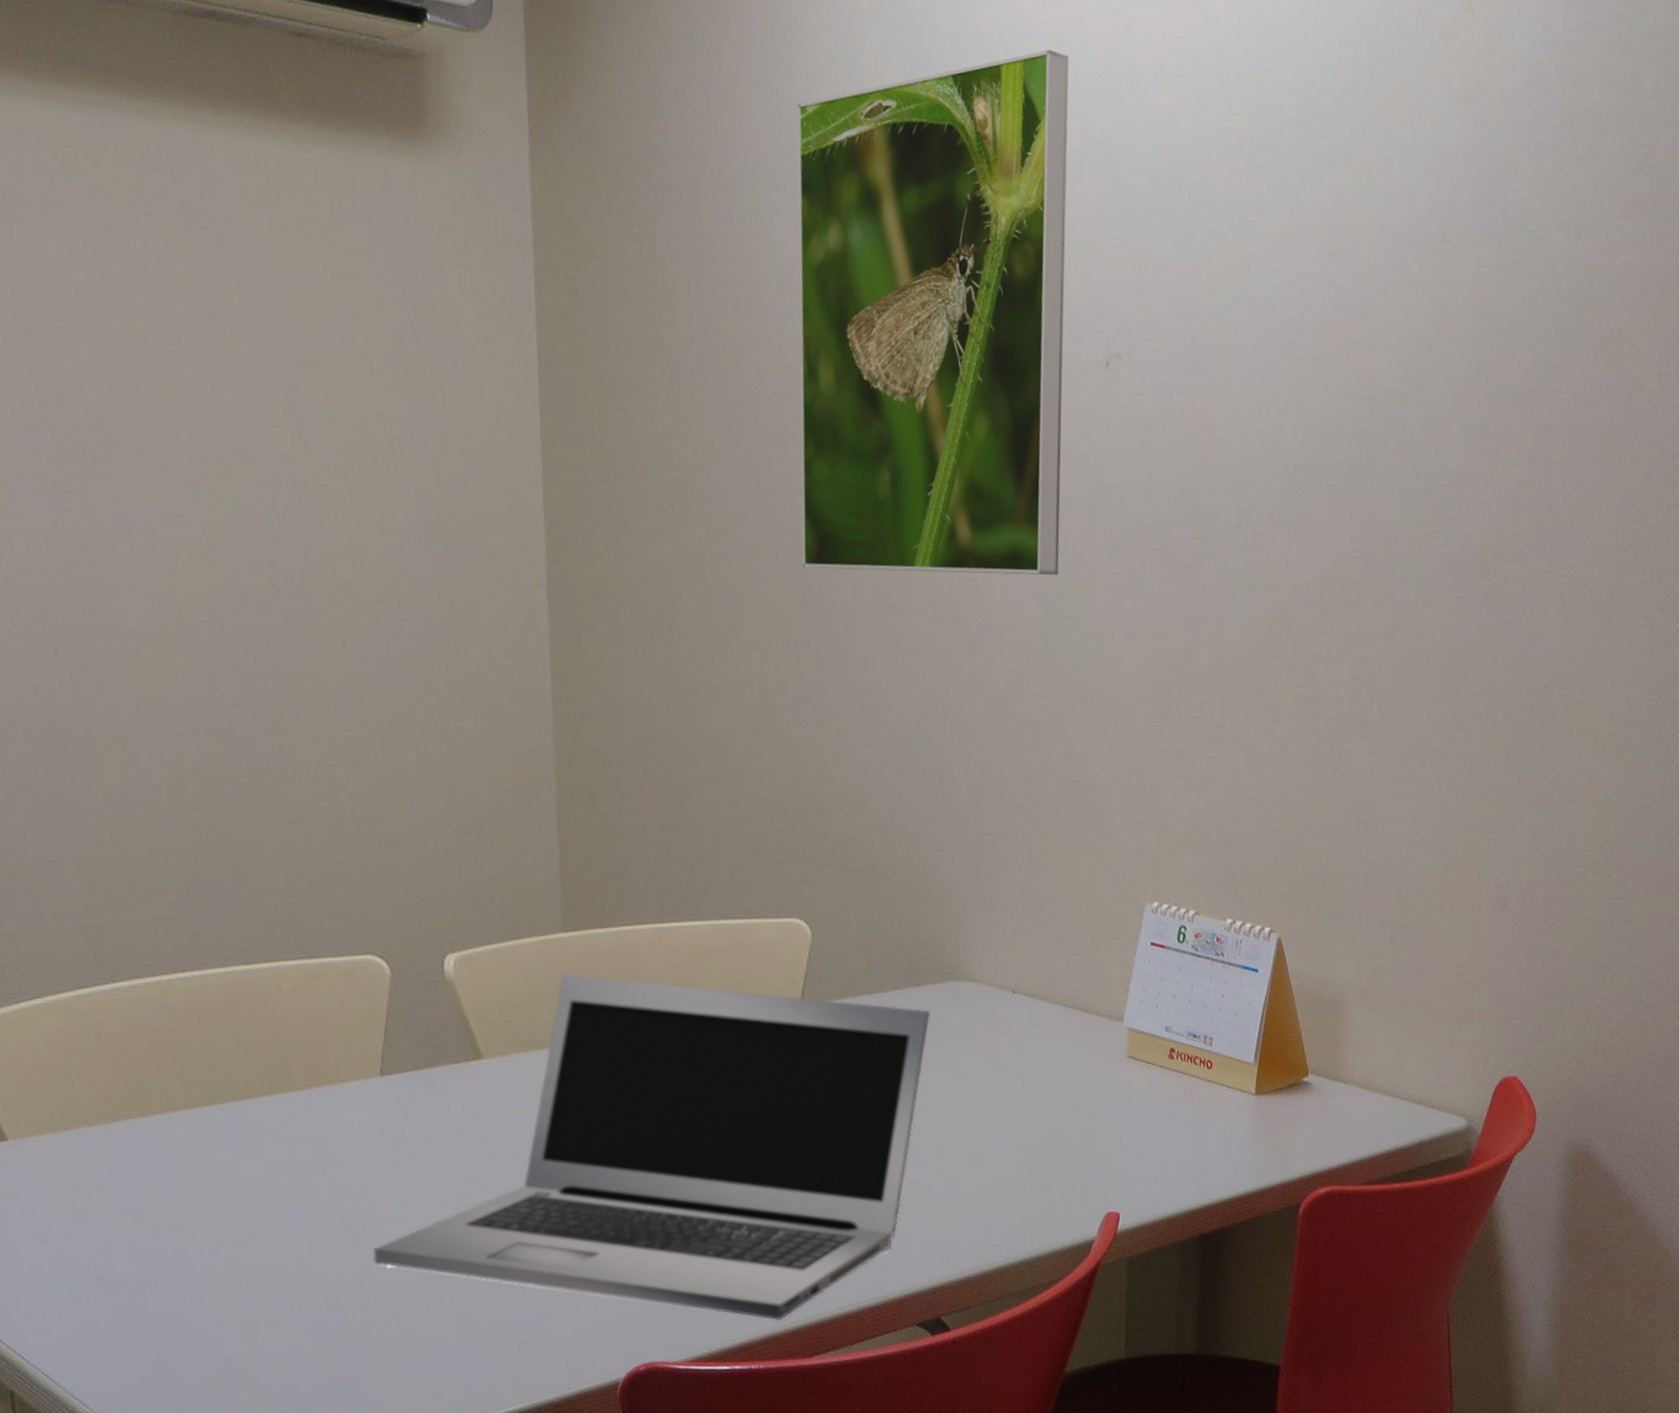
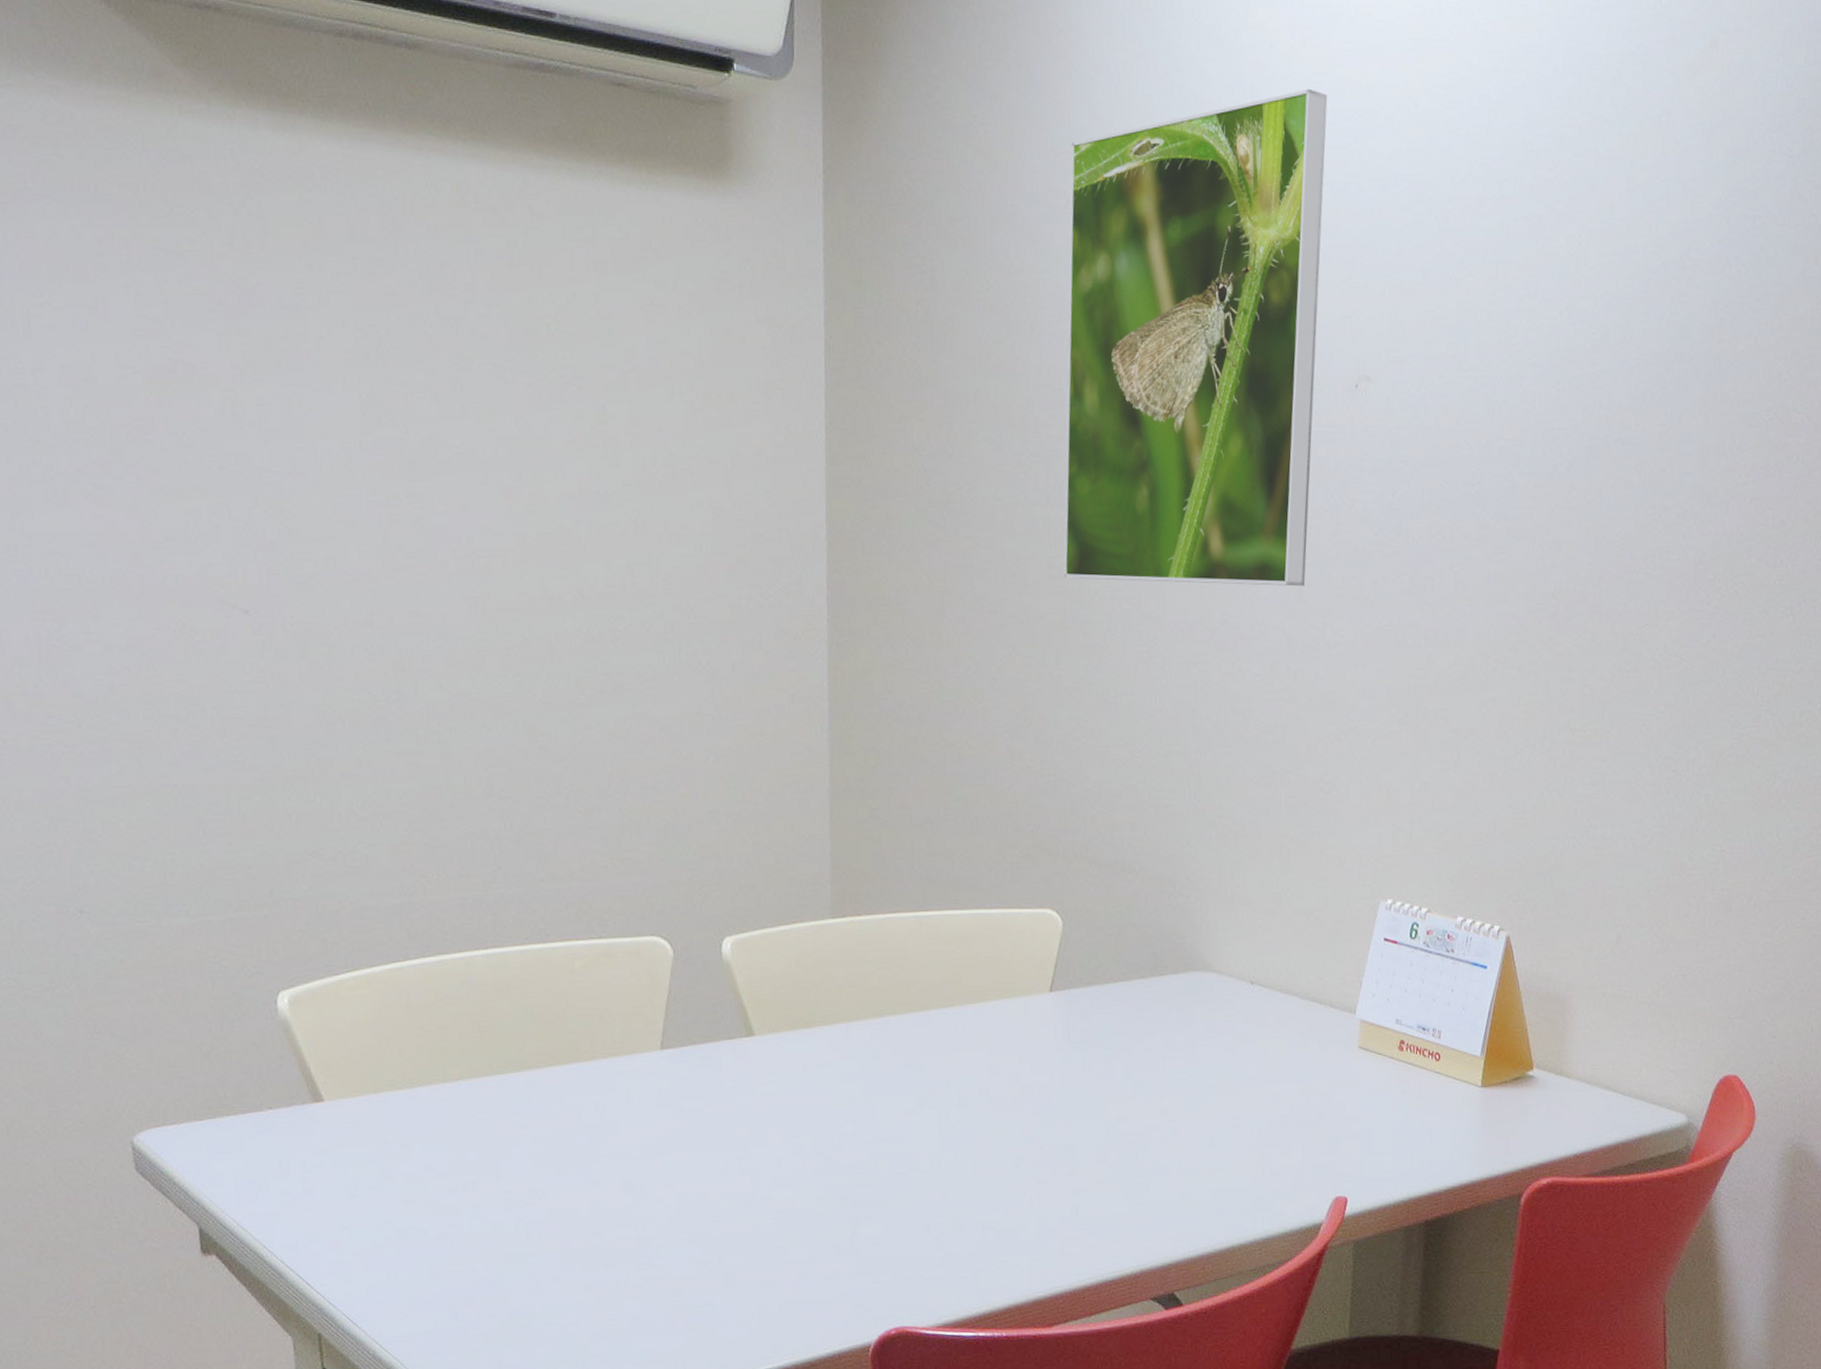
laptop: present [373,974,931,1320] -> none [649,958,1173,1290]

